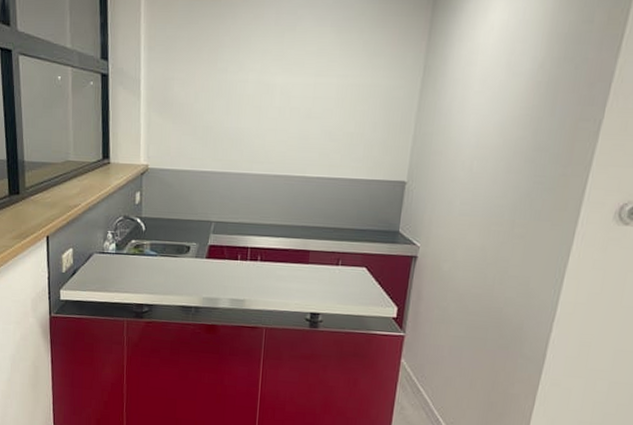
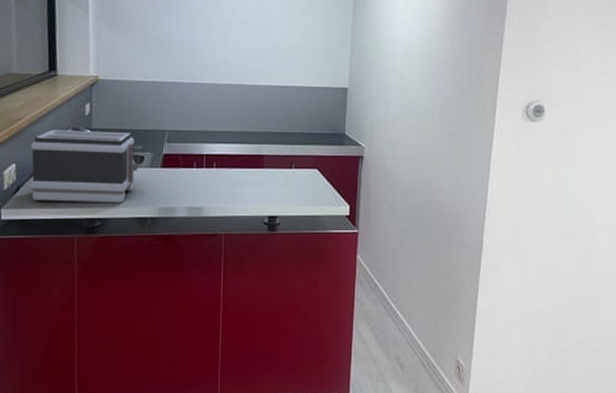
toaster: none [85,217,189,291] -> present [30,129,142,203]

